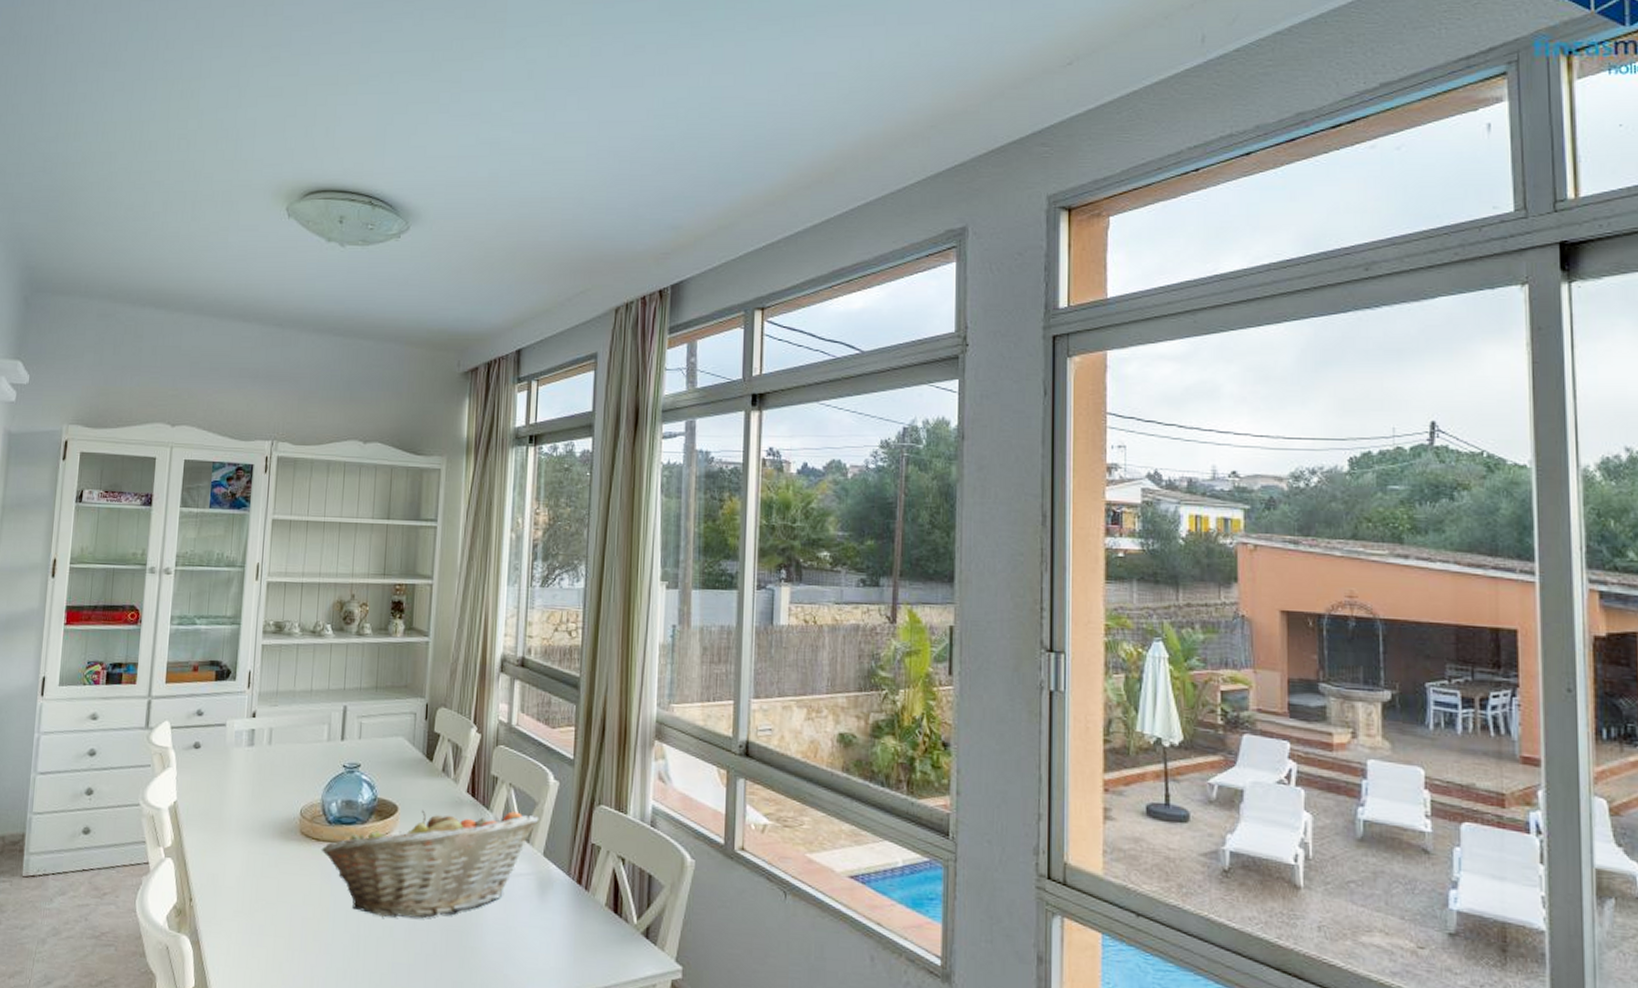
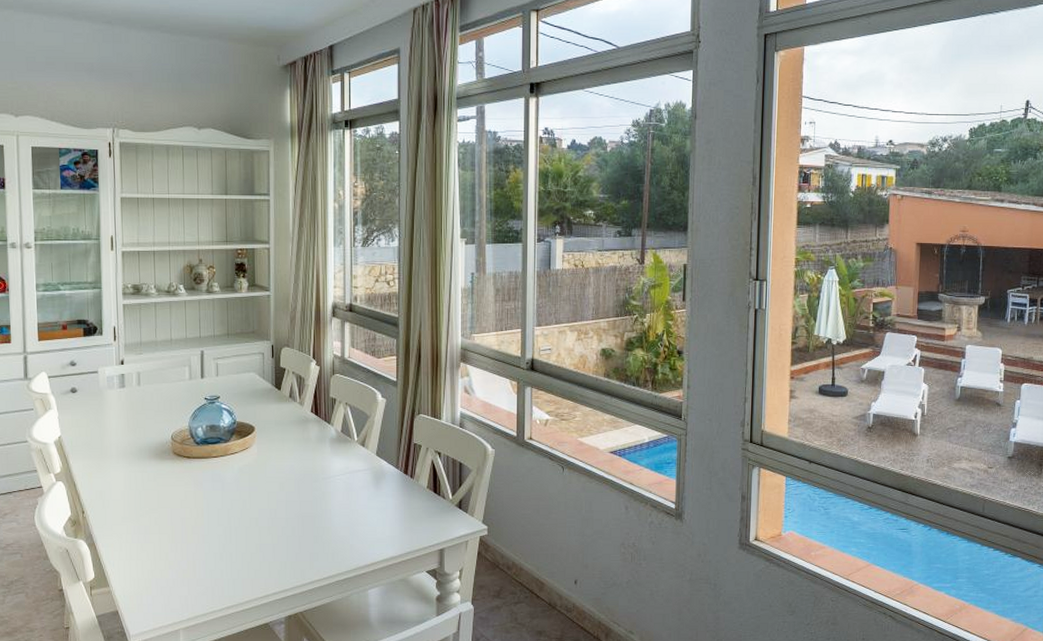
fruit basket: present [321,810,539,918] -> none [192,424,371,512]

